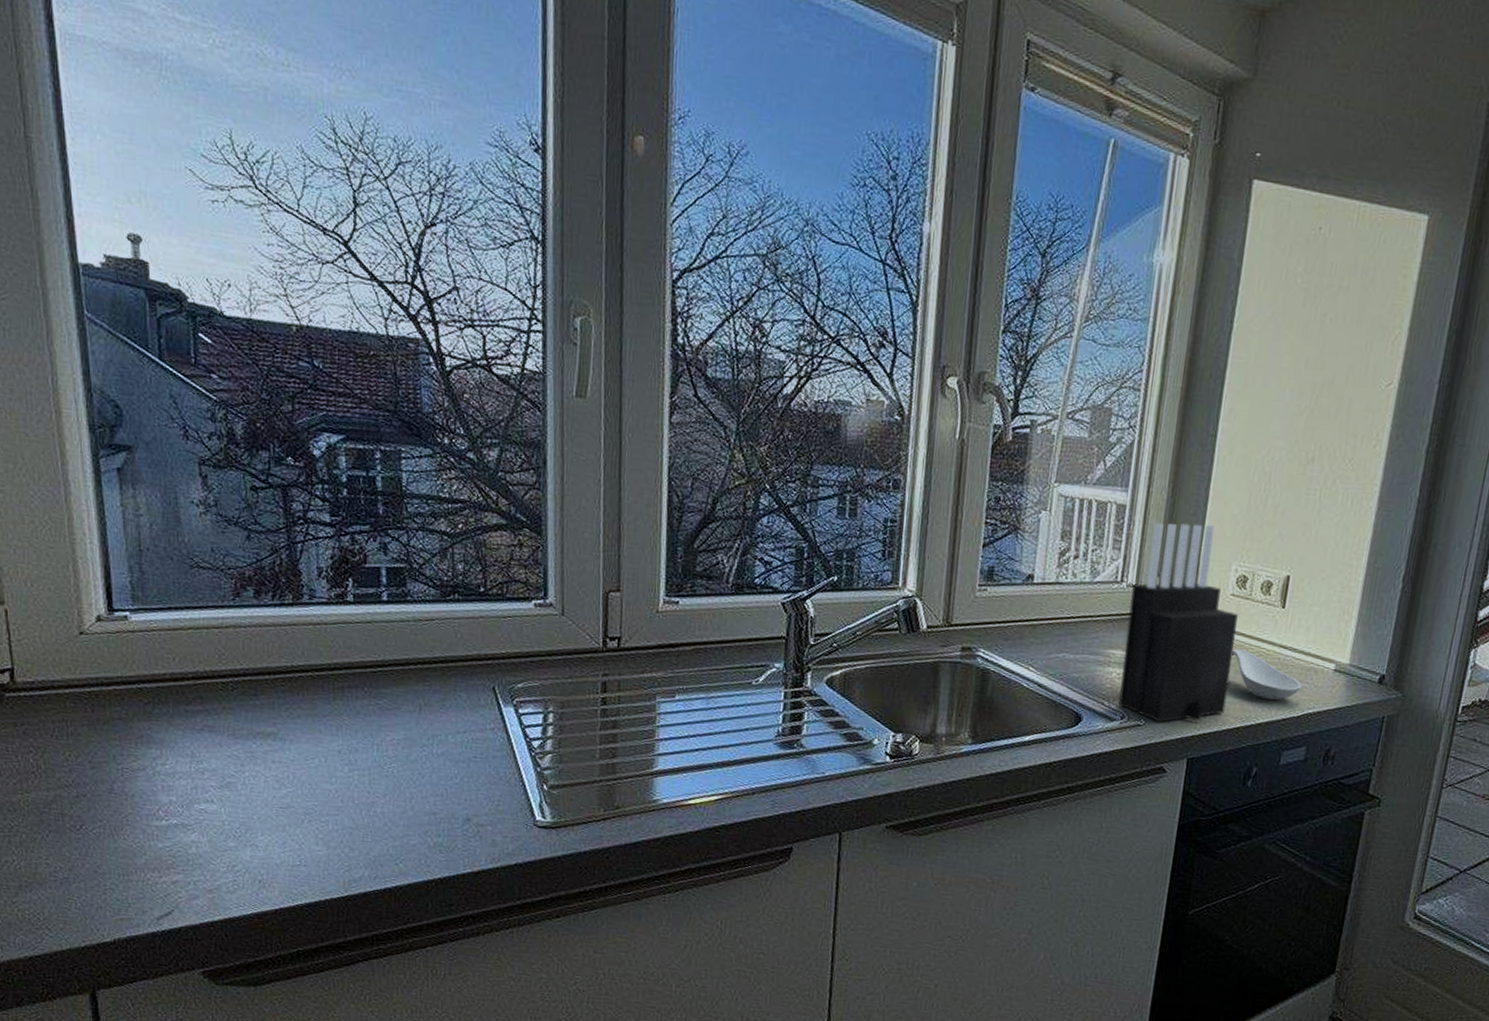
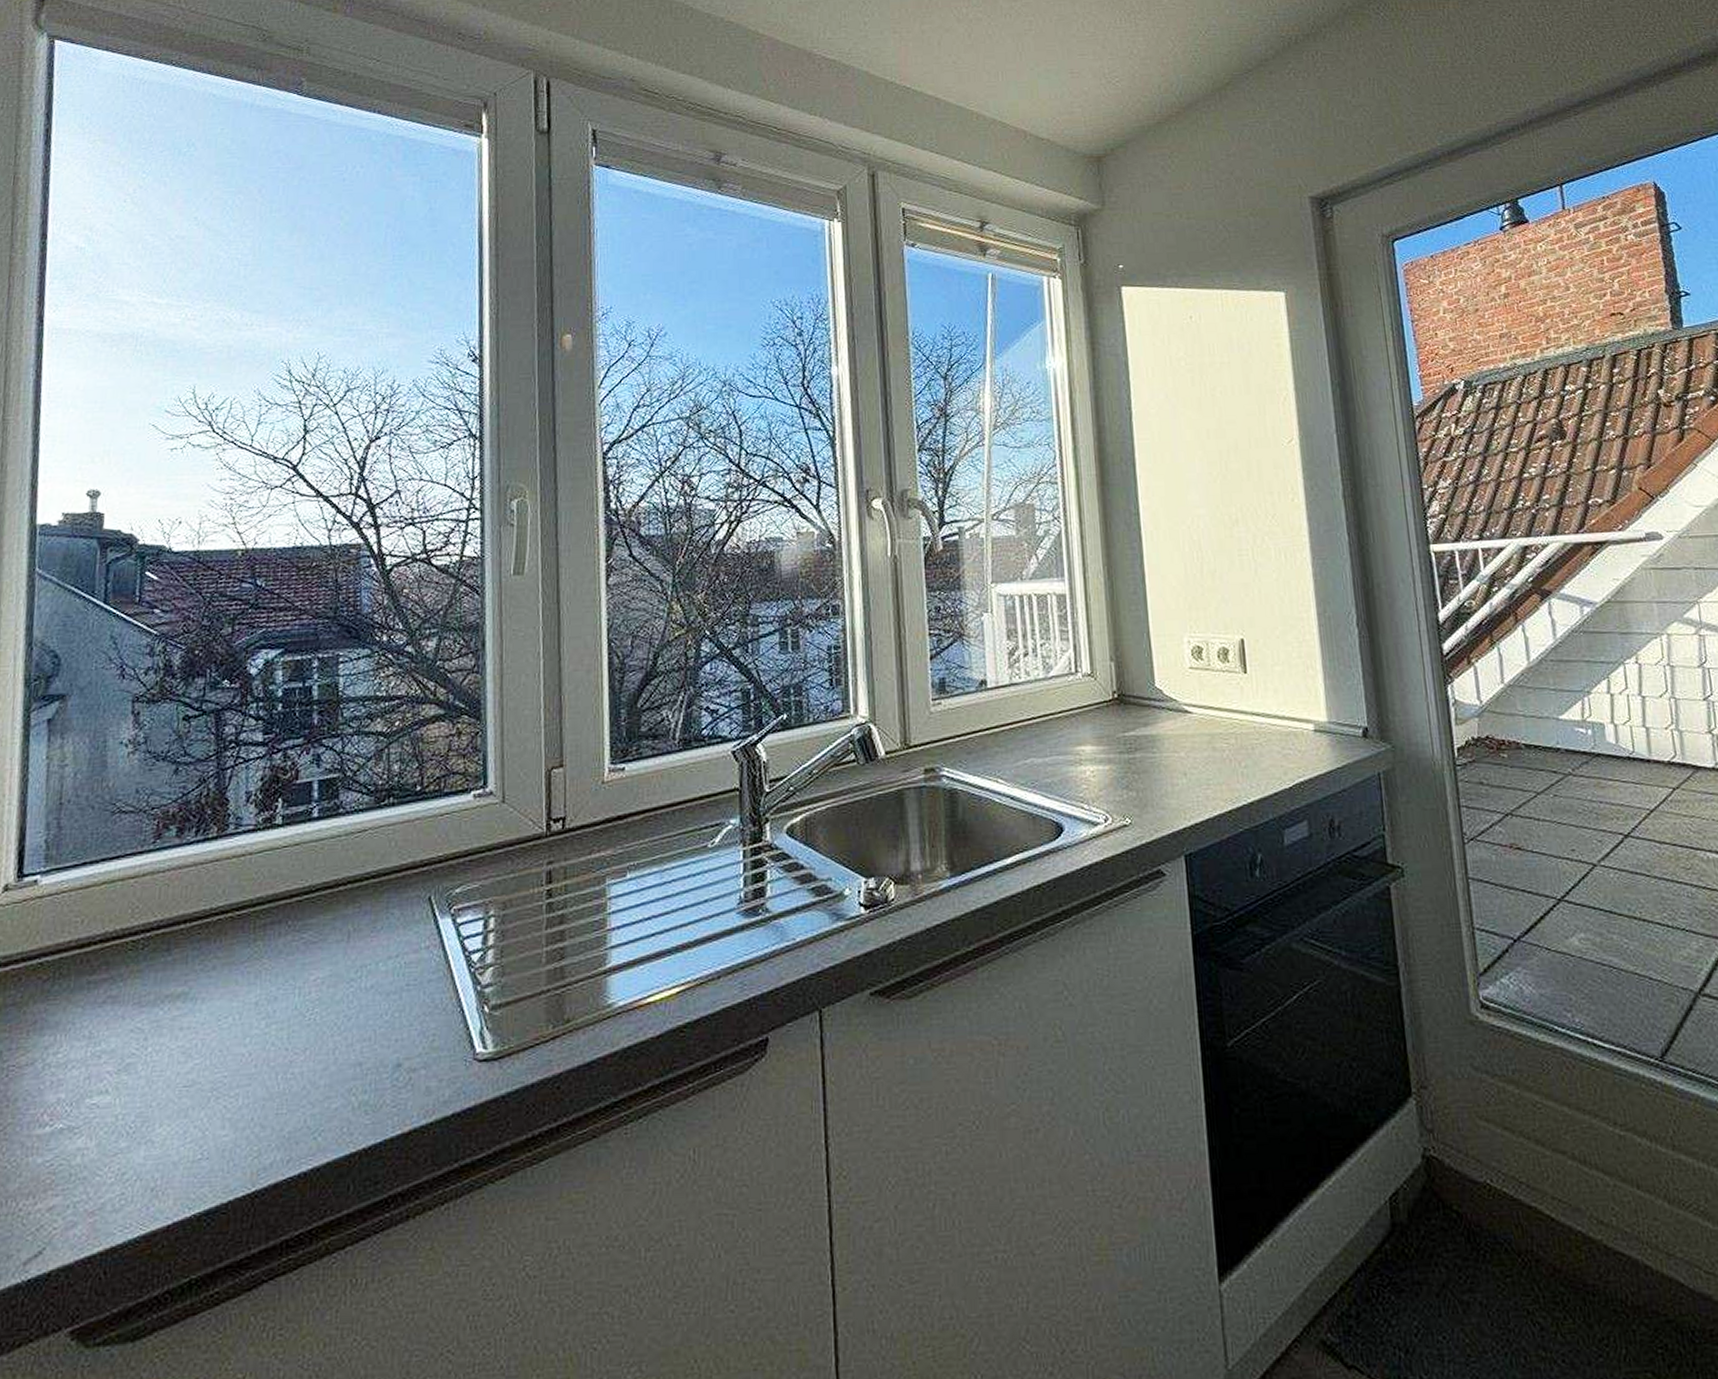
knife block: present [1118,522,1238,722] -> none [1088,601,1212,819]
spoon rest: present [1232,648,1302,701] -> none [1205,723,1285,775]

